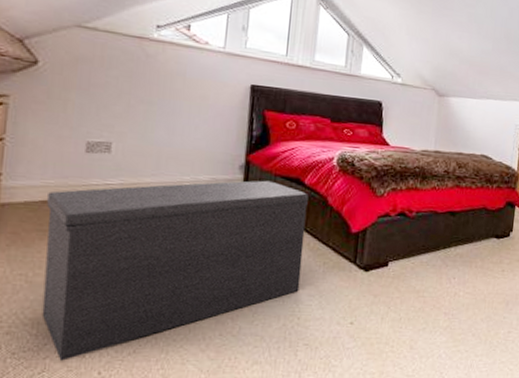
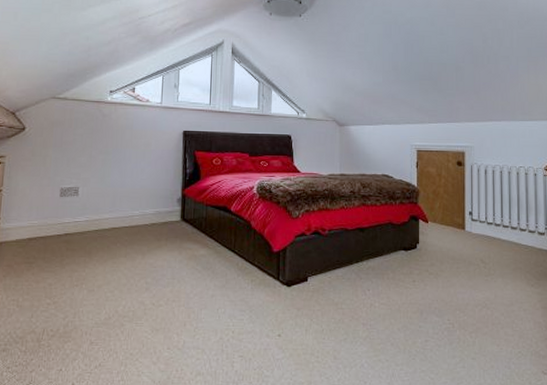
bench: present [41,180,309,361] -> none [29,210,235,374]

